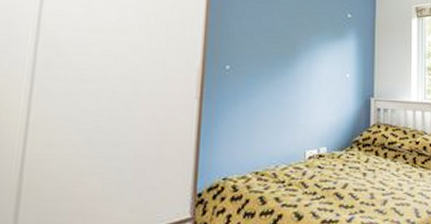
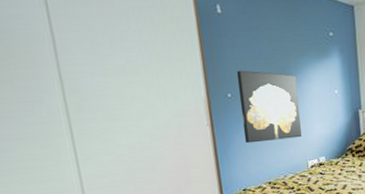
wall art: none [235,42,307,124] -> present [236,70,302,144]

